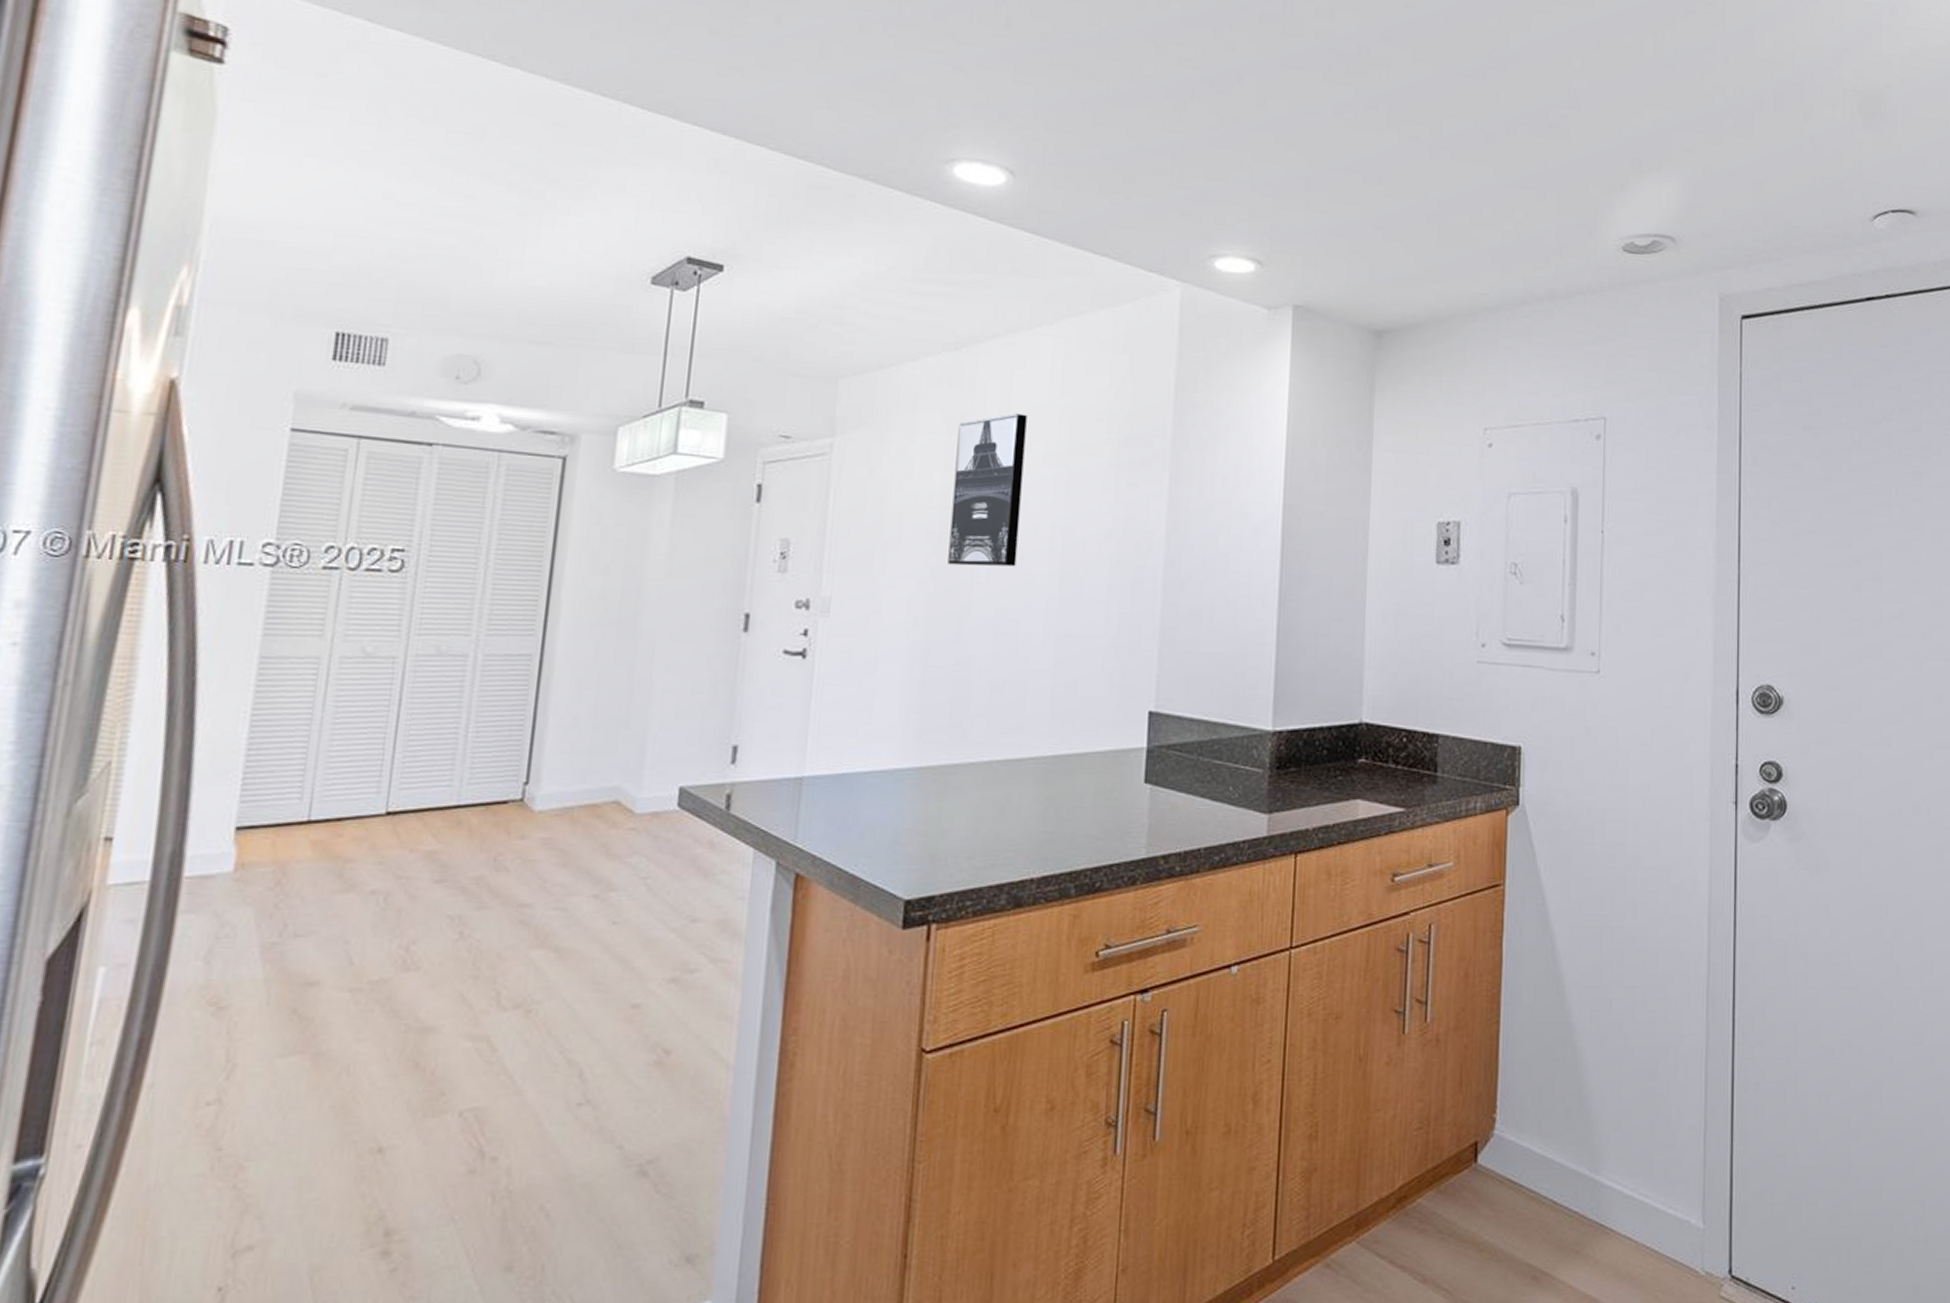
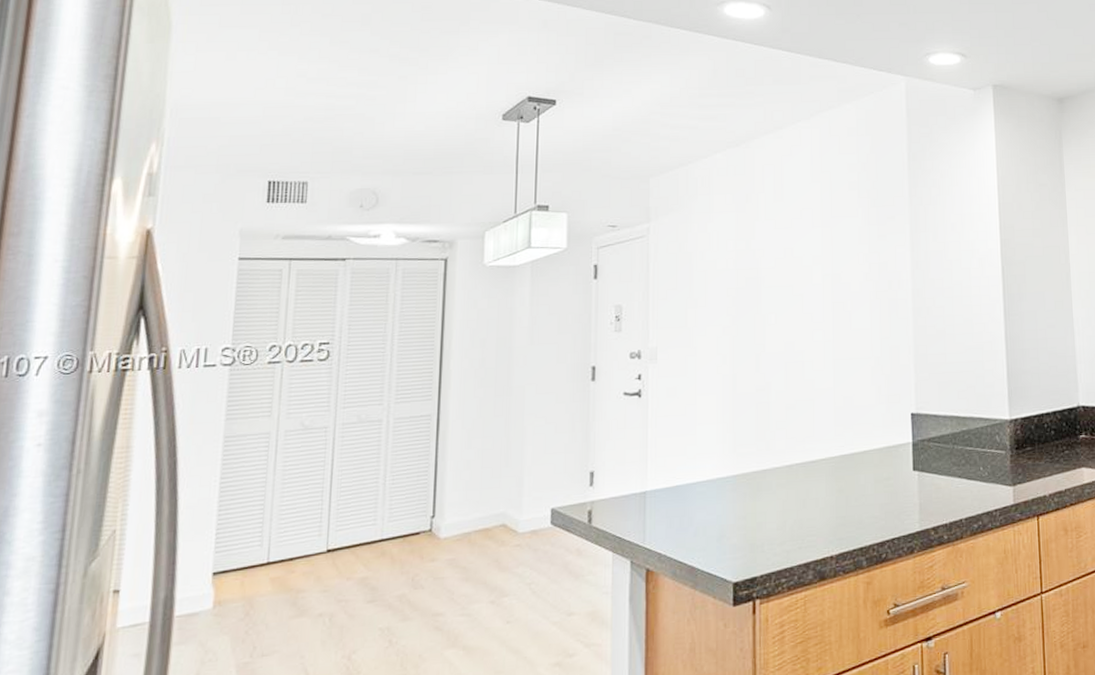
wall art: present [947,413,1027,567] -> none [744,190,797,313]

